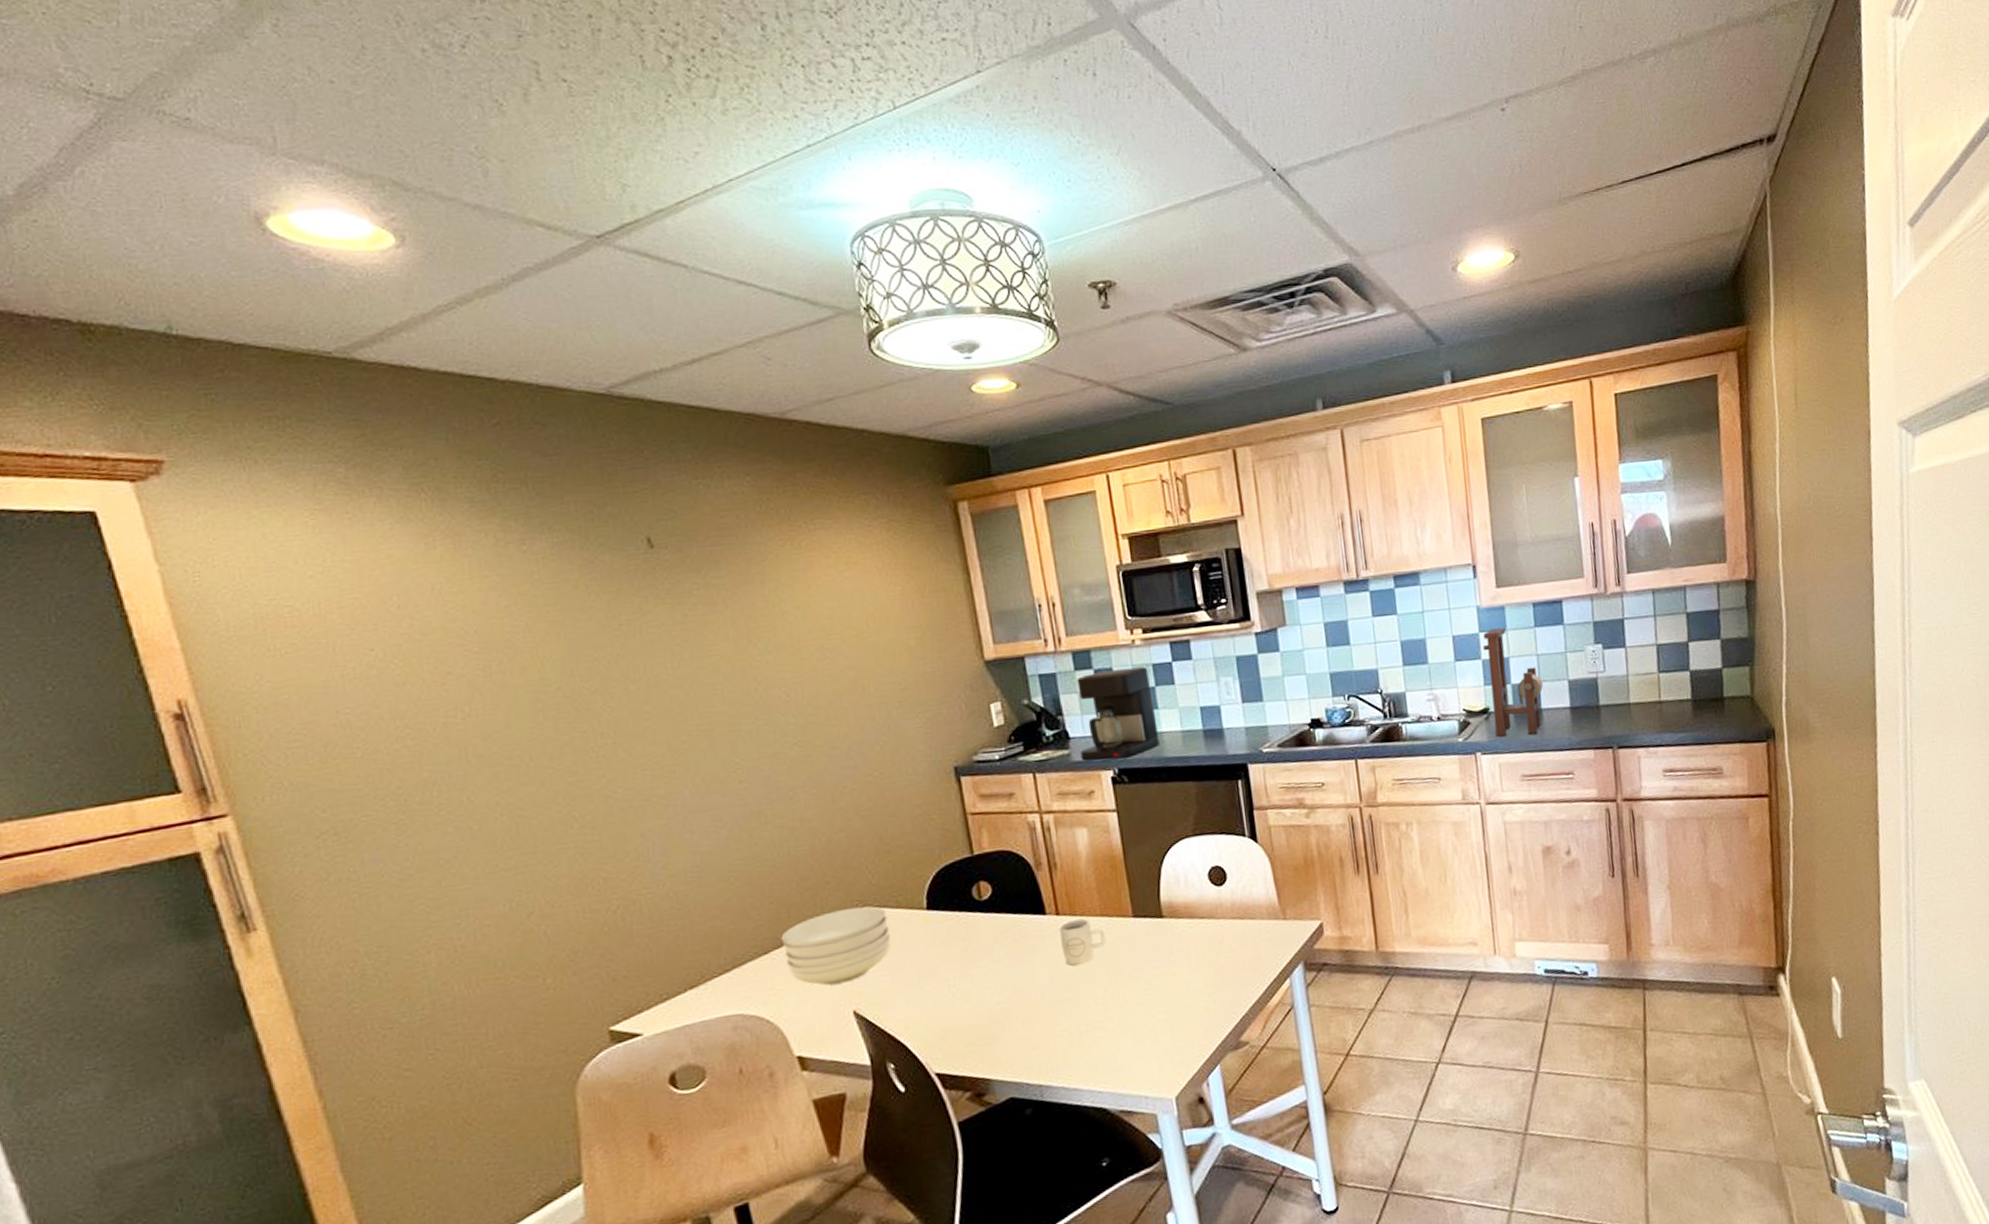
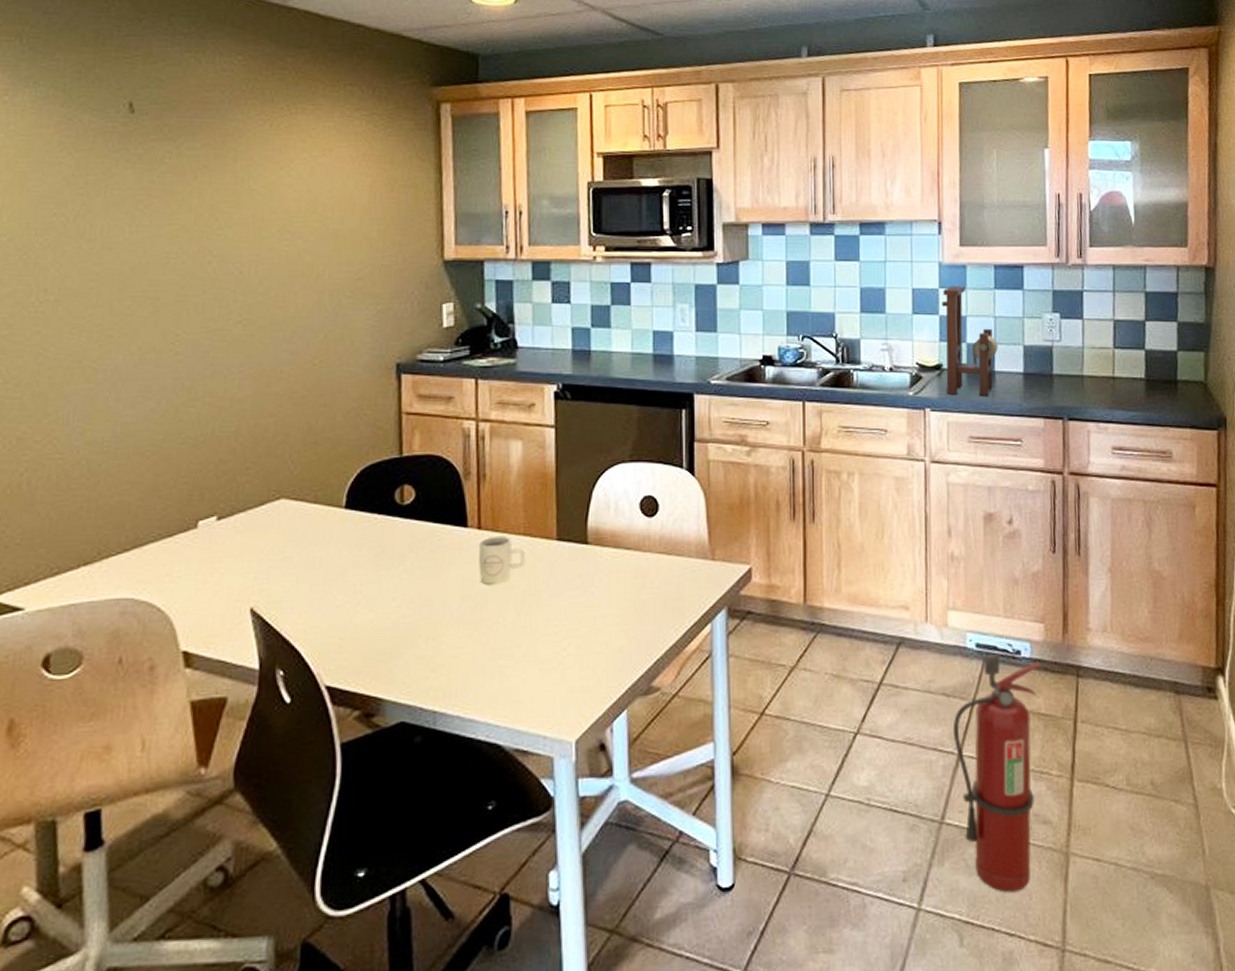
bowl: present [780,906,891,985] -> none [188,497,304,577]
coffee maker: present [1077,666,1160,762] -> none [526,283,608,375]
fire extinguisher: none [1529,977,1612,1188] -> present [953,654,1041,893]

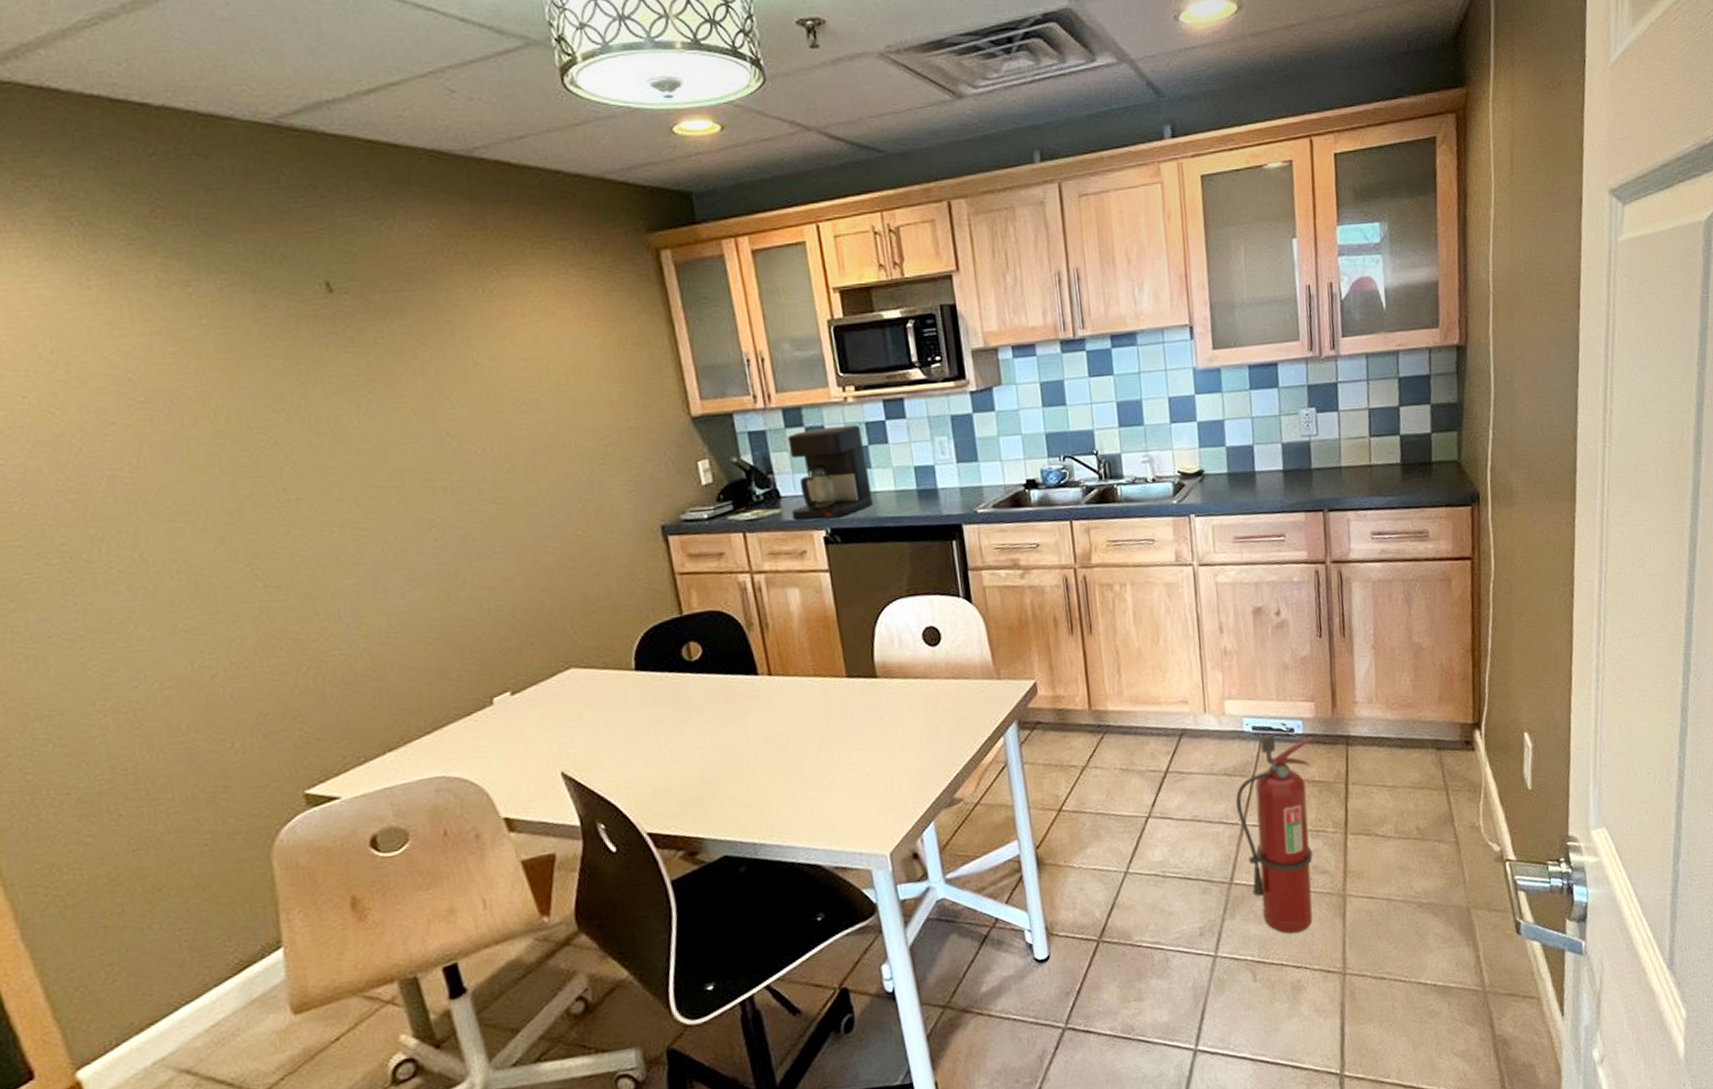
mug: present [479,535,526,584] -> none [772,679,820,726]
coffee maker: none [526,283,608,375] -> present [787,424,873,521]
paper towel holder: present [942,286,999,397] -> none [1199,389,1258,499]

